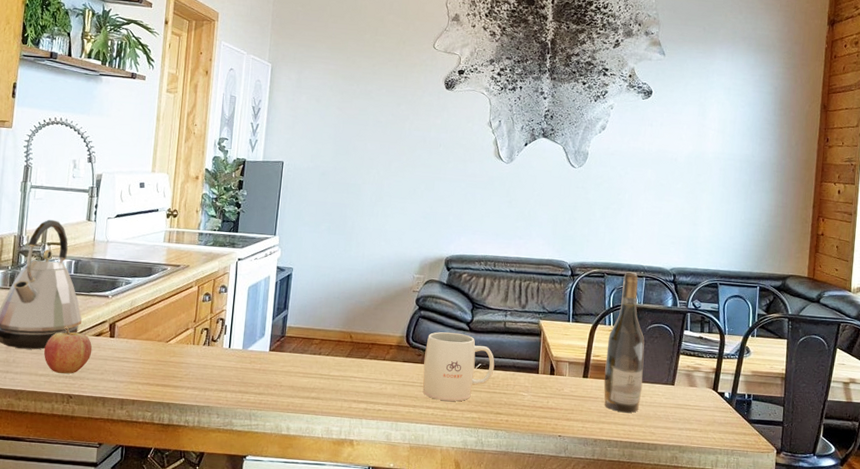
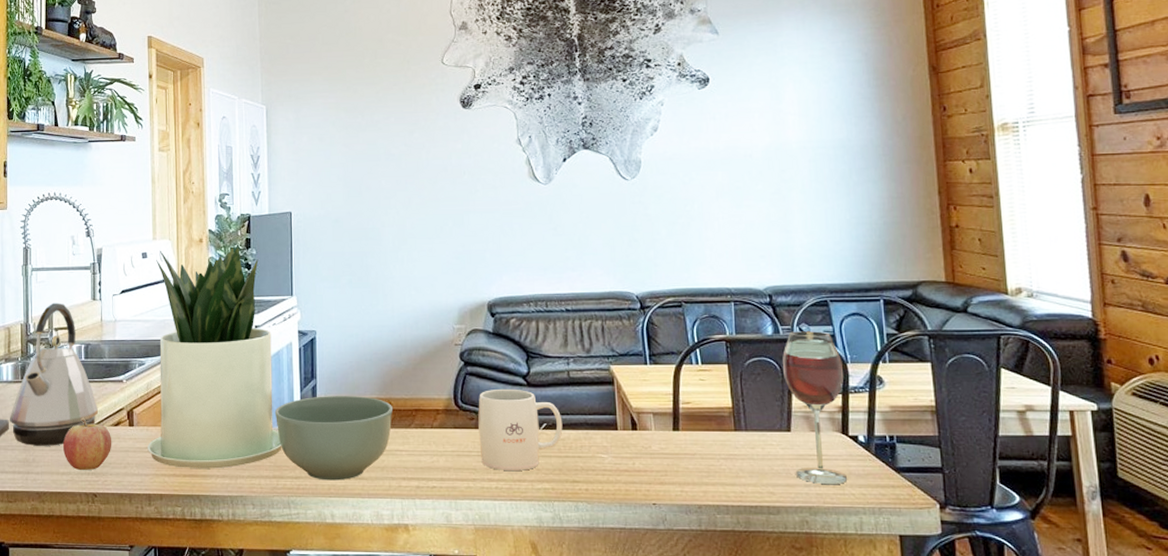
planter: none [125,183,252,381] -> present [148,247,282,469]
bowl: none [247,325,353,399] -> present [274,396,394,481]
wine bottle: present [603,271,645,413] -> none [697,296,751,469]
wineglass: none [673,305,722,430] -> present [783,331,847,484]

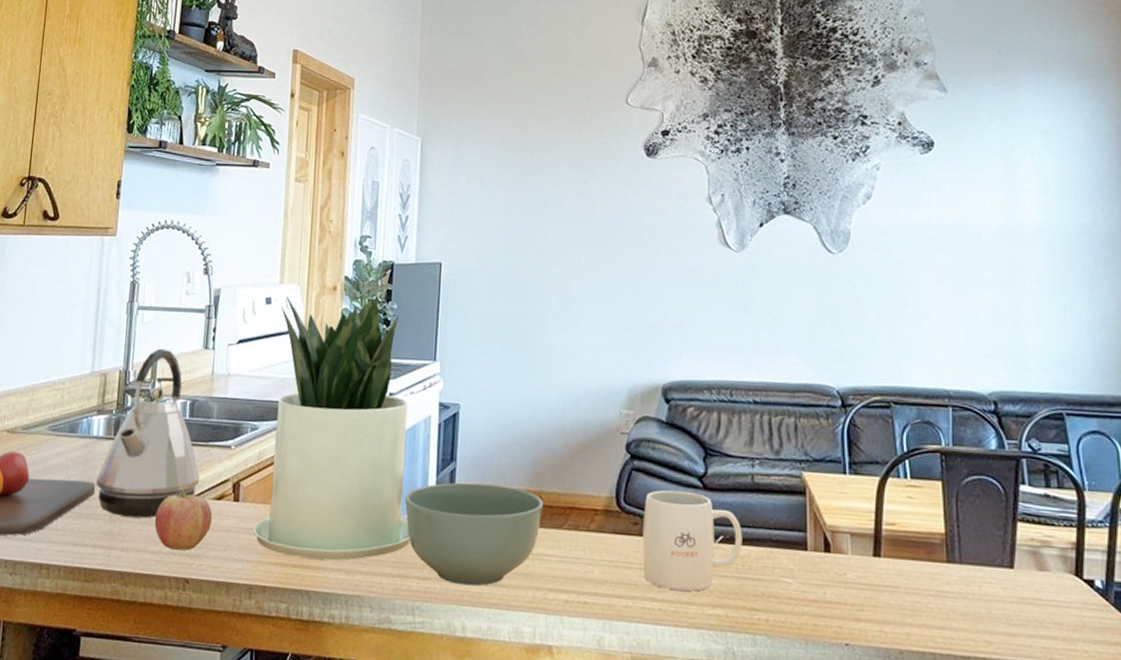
wineglass: present [783,331,847,484] -> none [1007,447,1080,638]

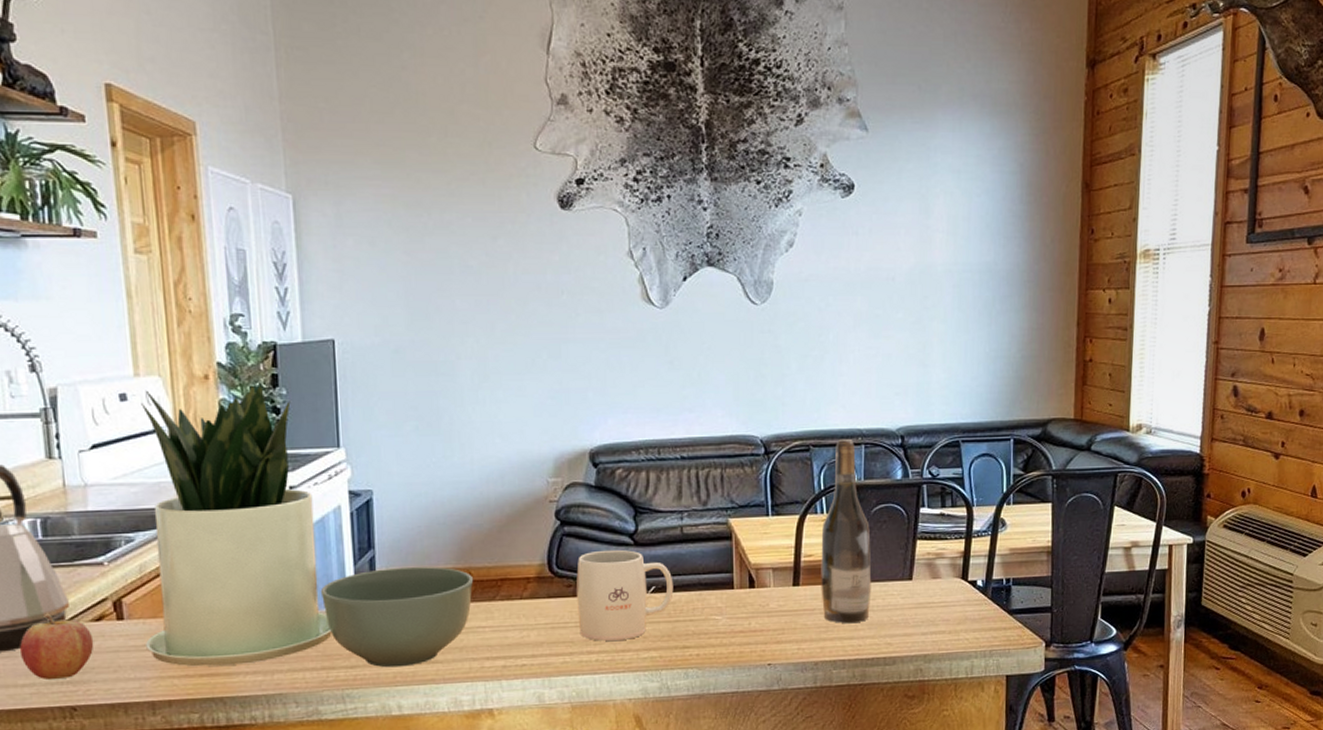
wine bottle: none [905,398,965,610] -> present [821,438,872,623]

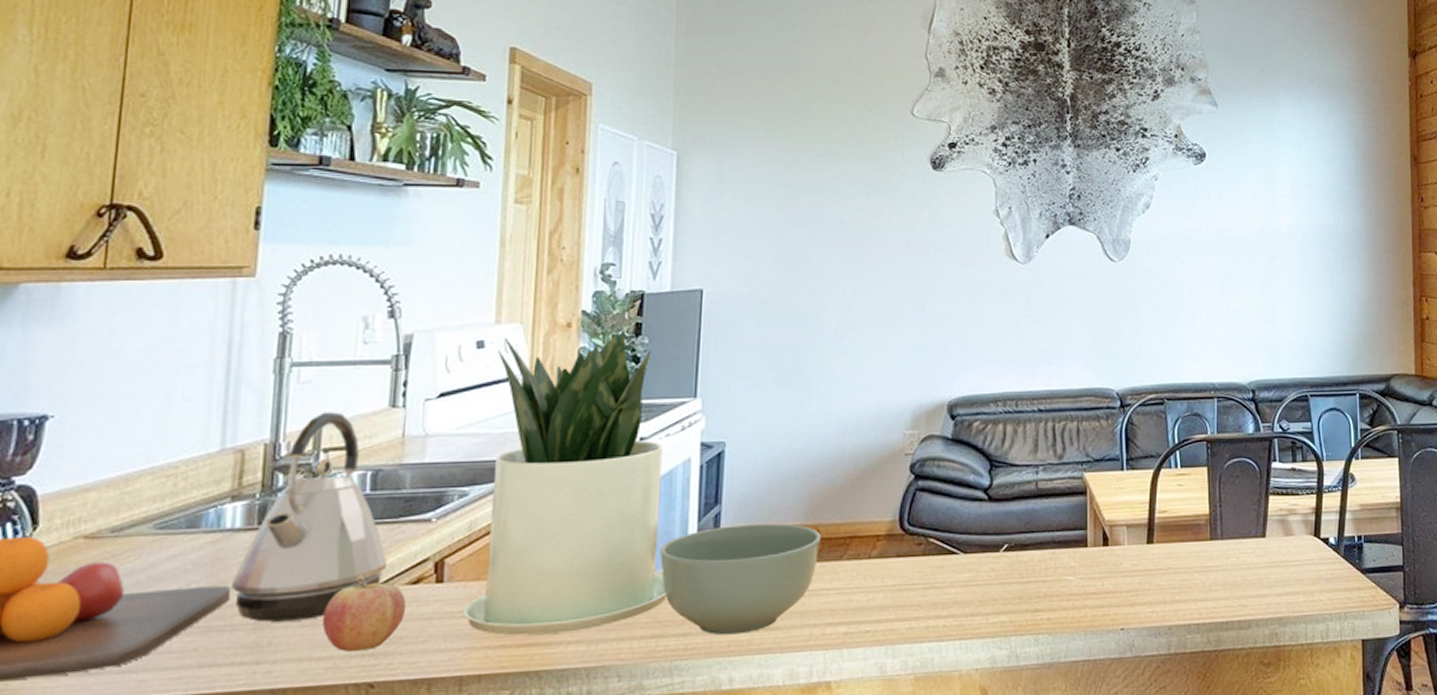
mug: present [576,549,674,641] -> none [927,505,1027,604]
wine bottle: present [821,438,872,623] -> none [1175,392,1225,584]

